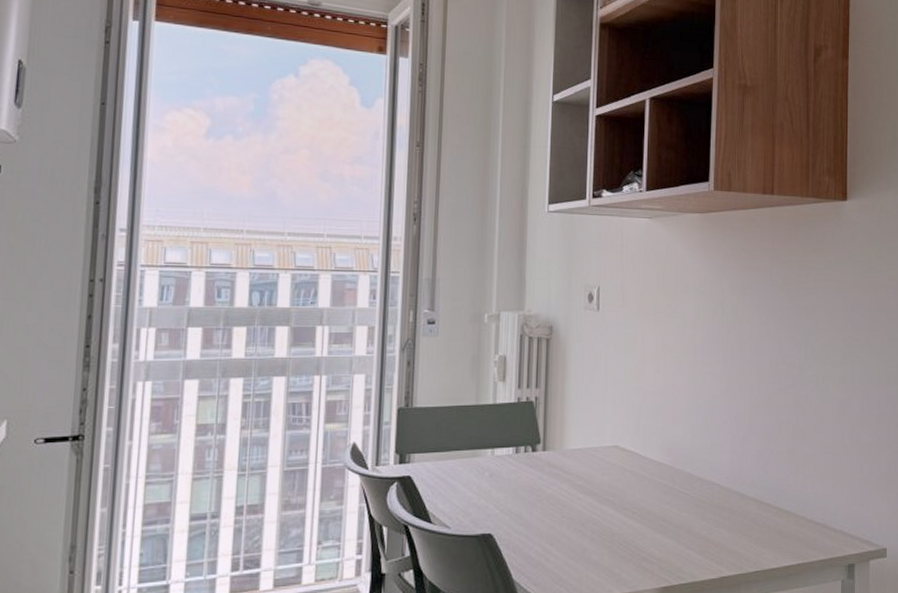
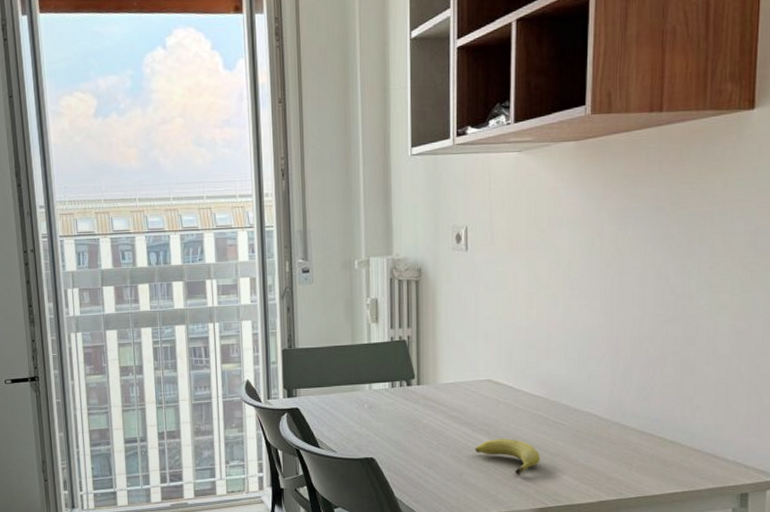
fruit: none [600,510,665,551] -> present [475,439,540,475]

